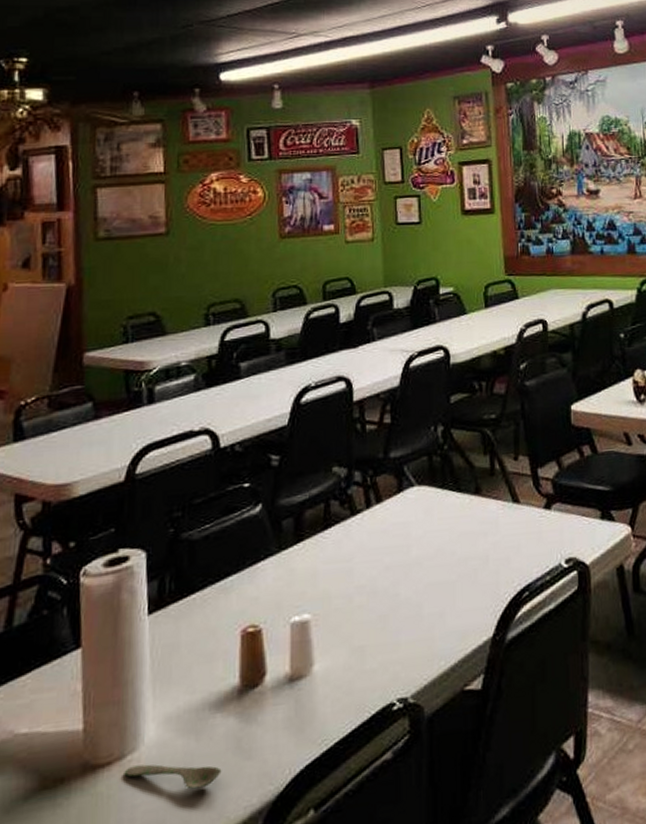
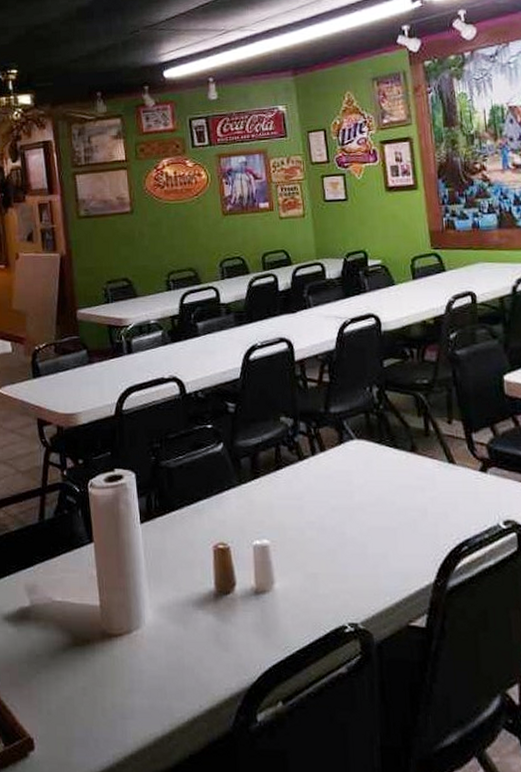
spoon: present [124,764,222,789] -> none [132,640,206,667]

